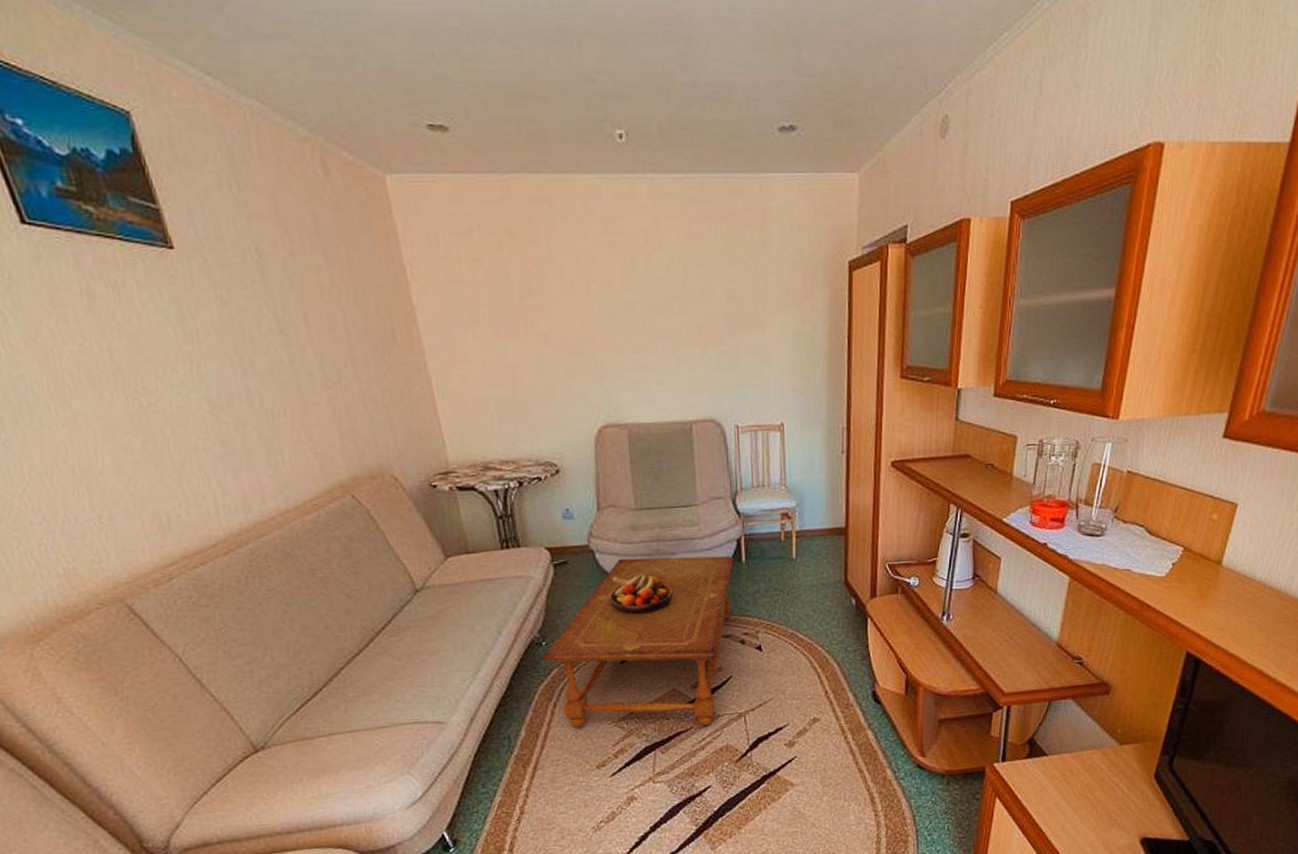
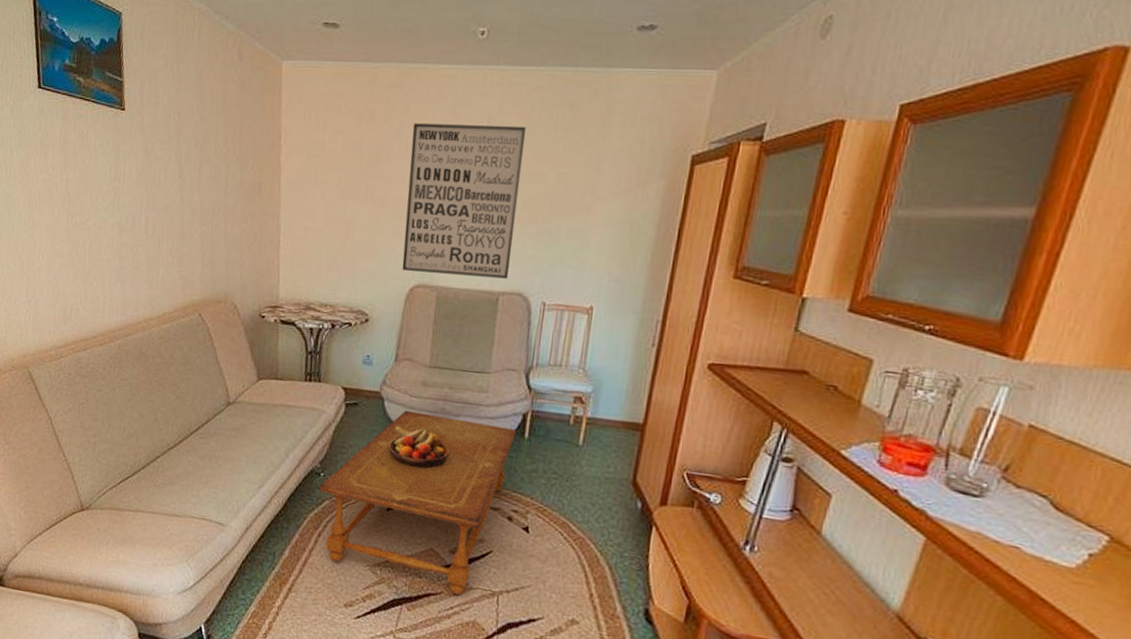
wall art: none [563,241,698,411] -> present [401,123,527,279]

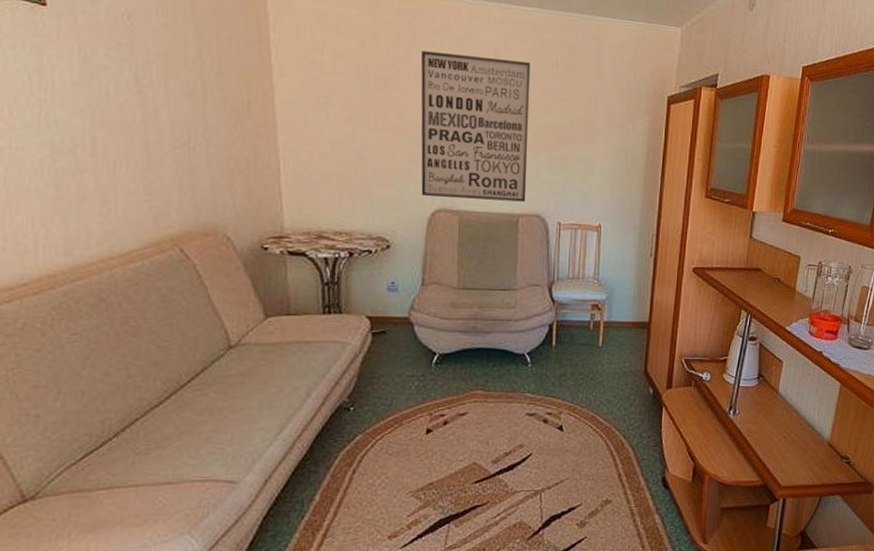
coffee table: present [318,410,517,595] -> none [348,333,545,501]
fruit bowl: present [388,425,450,470] -> none [421,347,485,388]

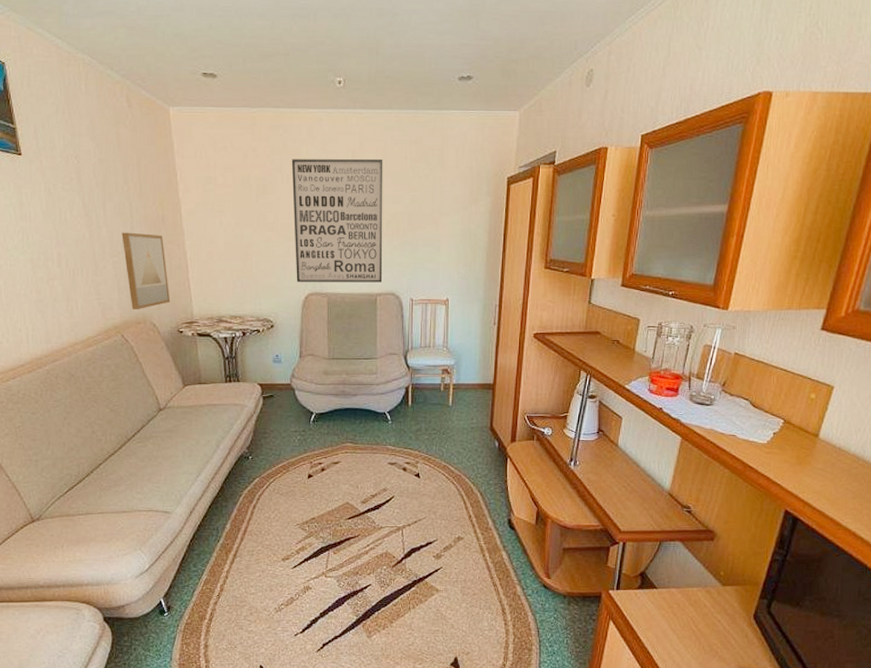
wall art: none [188,118,254,218] -> present [121,232,171,310]

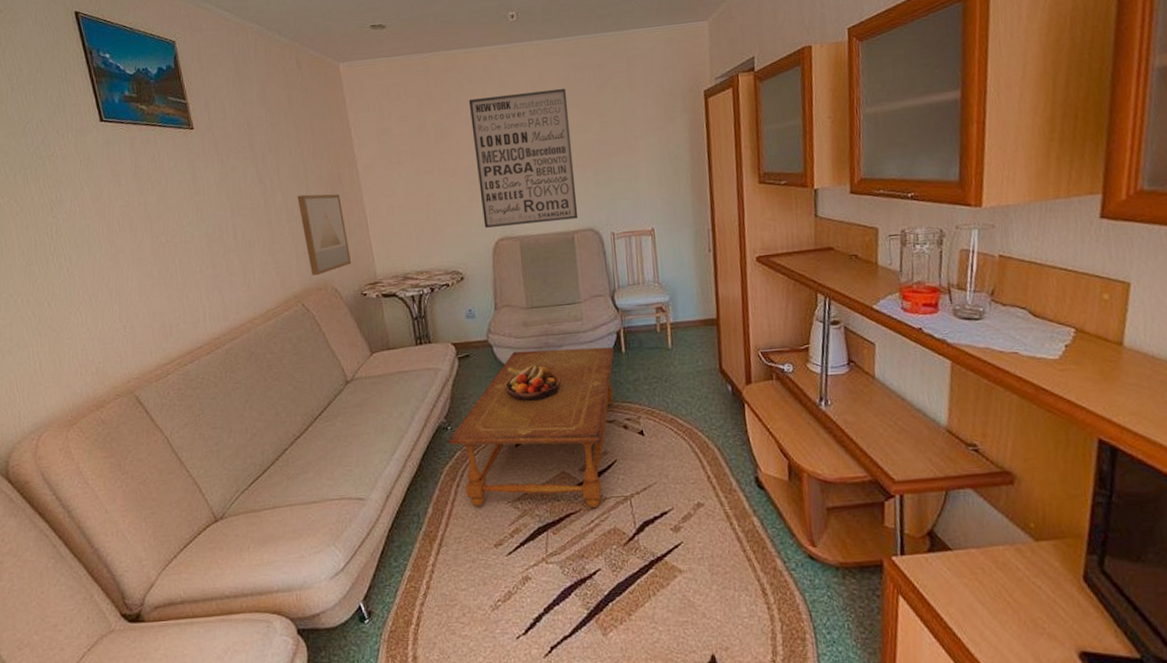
coffee table: none [248,396,403,534] -> present [448,347,615,508]
fruit bowl: none [302,408,353,441] -> present [504,363,561,402]

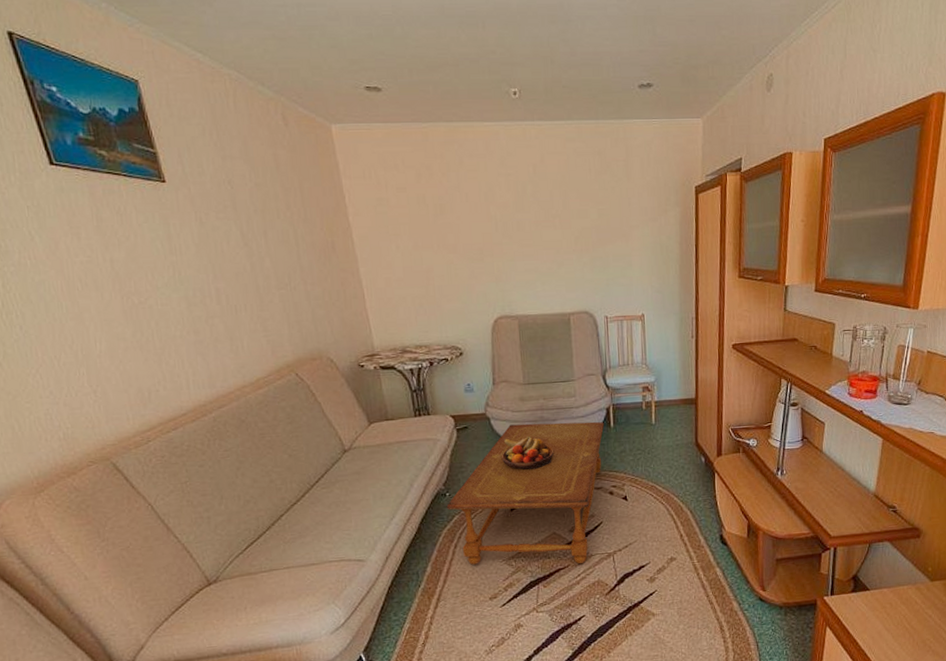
wall art: present [297,194,352,276] -> none [287,261,348,346]
wall art: present [468,88,578,228] -> none [469,172,575,306]

